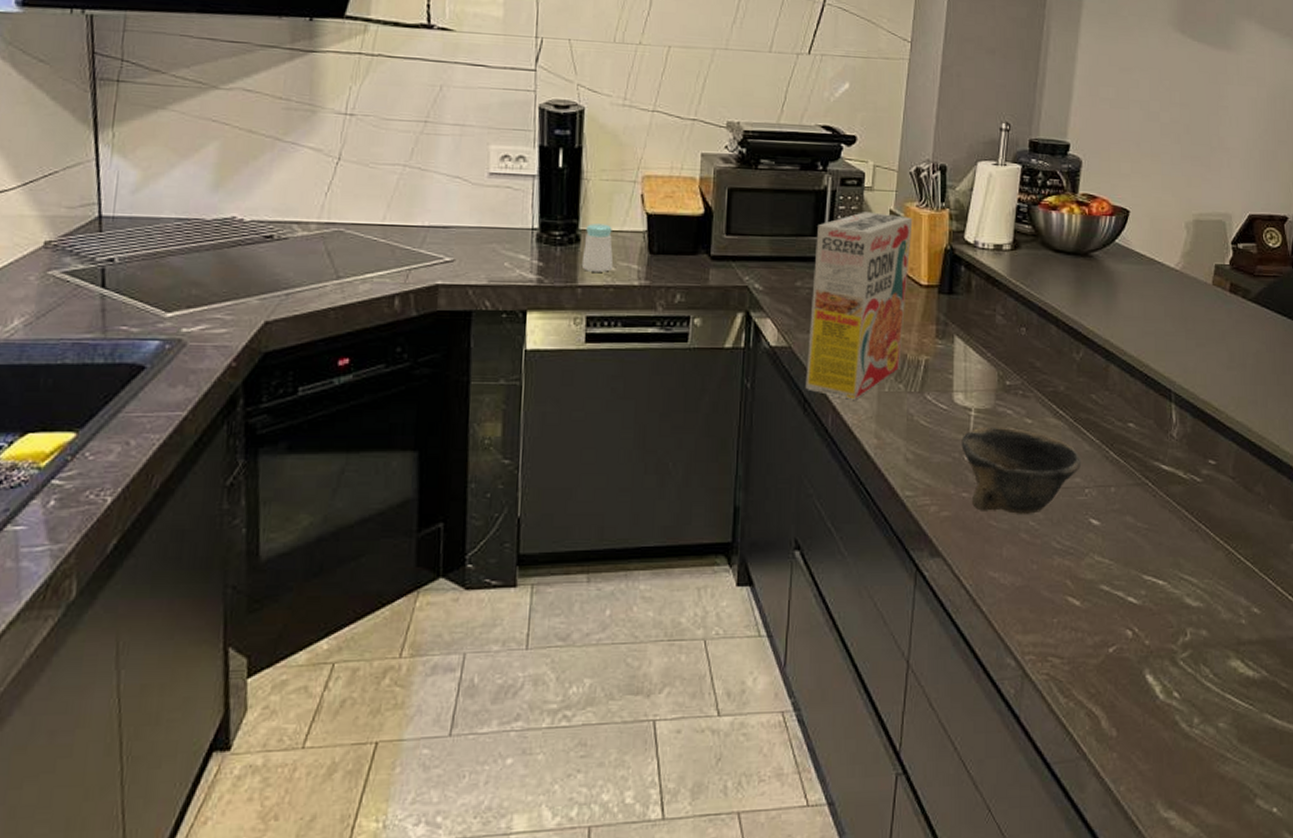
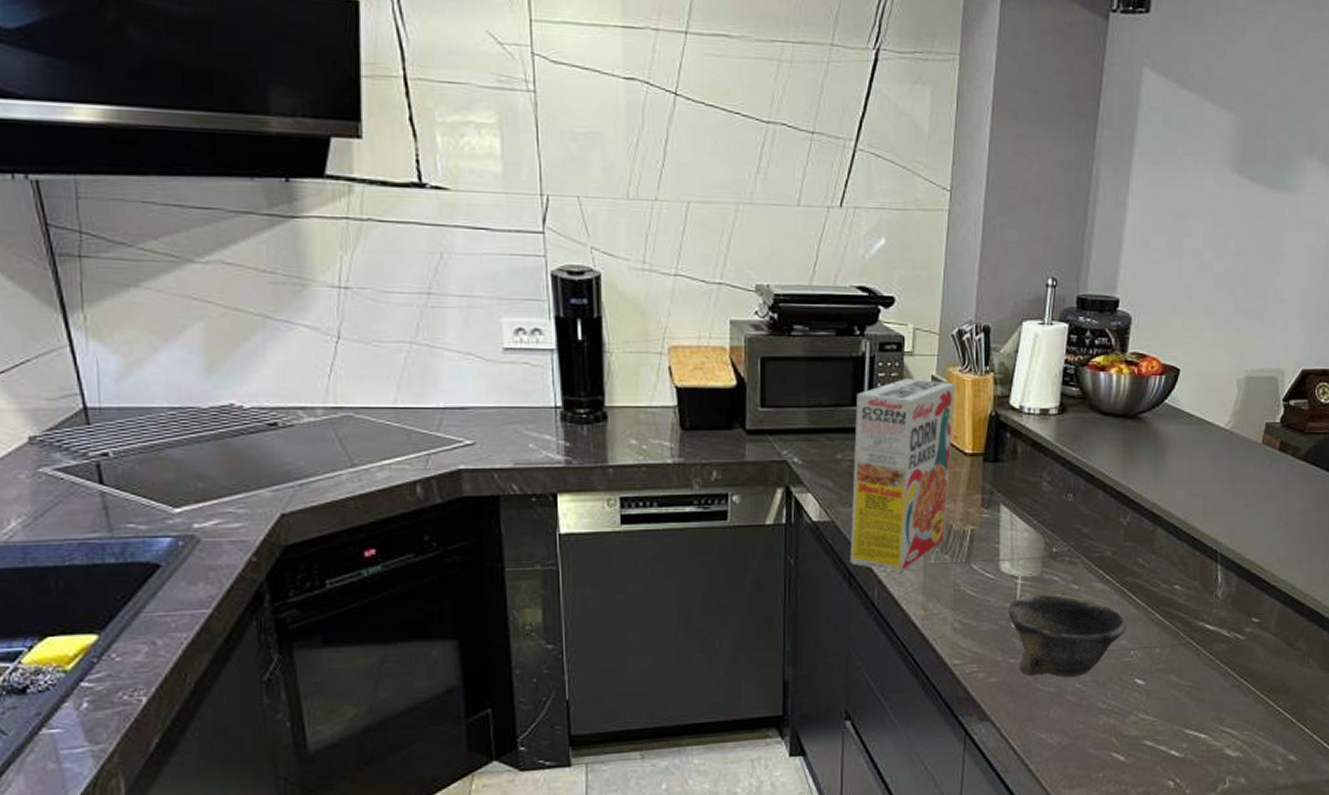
salt shaker: present [581,223,614,272] -> none [610,400,645,451]

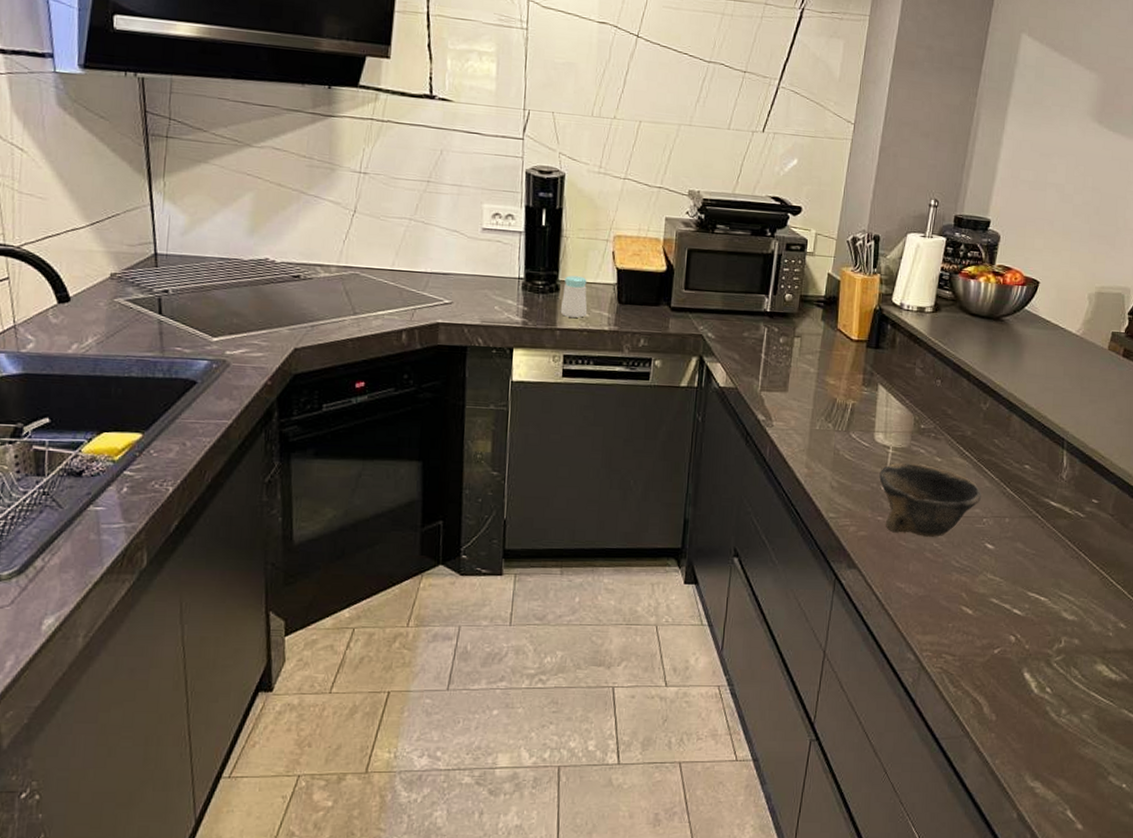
salt shaker: none [610,400,645,451] -> present [560,275,588,318]
cereal box: present [850,378,956,572] -> none [748,274,848,435]

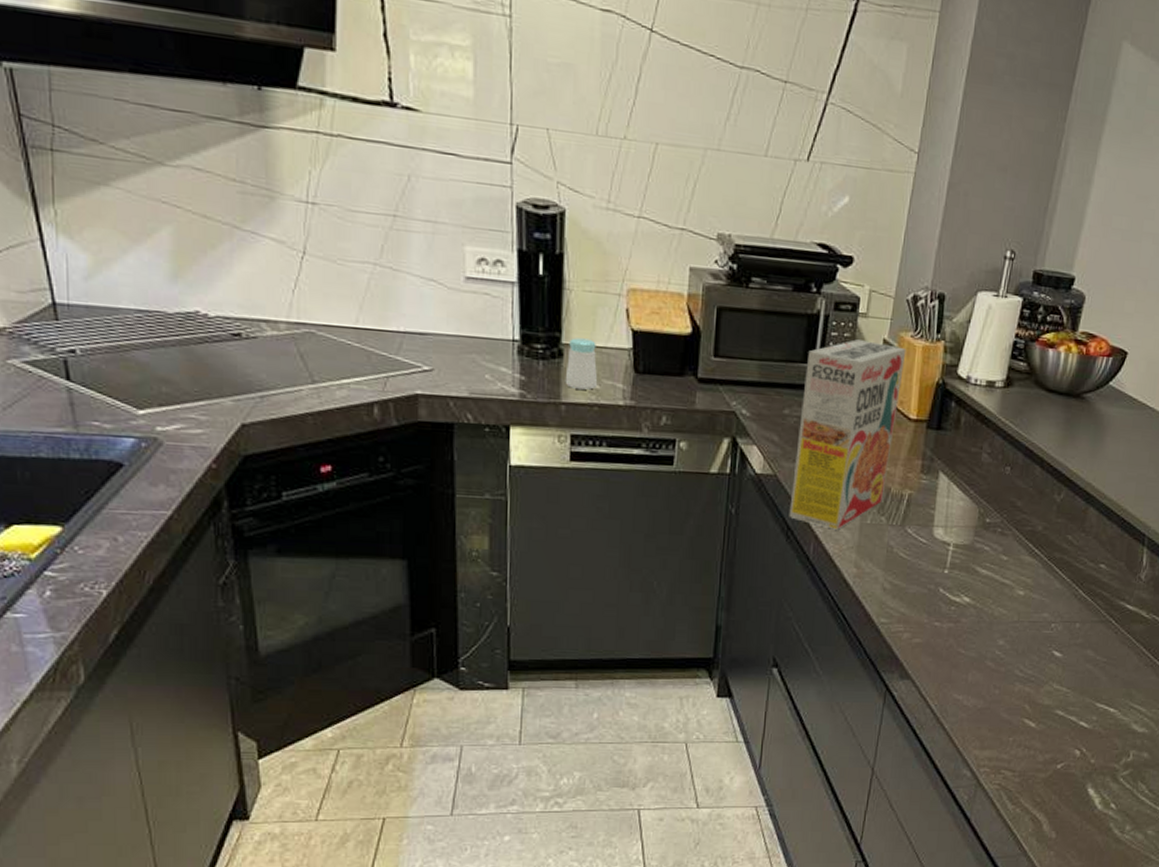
cereal box: none [748,274,848,435] -> present [789,339,907,530]
bowl: present [879,462,982,537] -> none [937,561,1052,644]

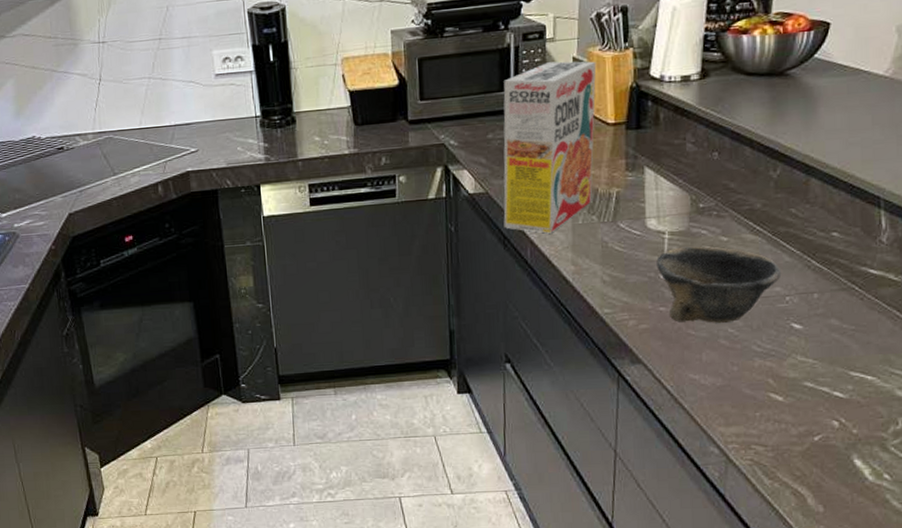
salt shaker: present [565,338,598,390] -> none [299,105,326,147]
bowl: none [937,561,1052,644] -> present [656,246,782,323]

